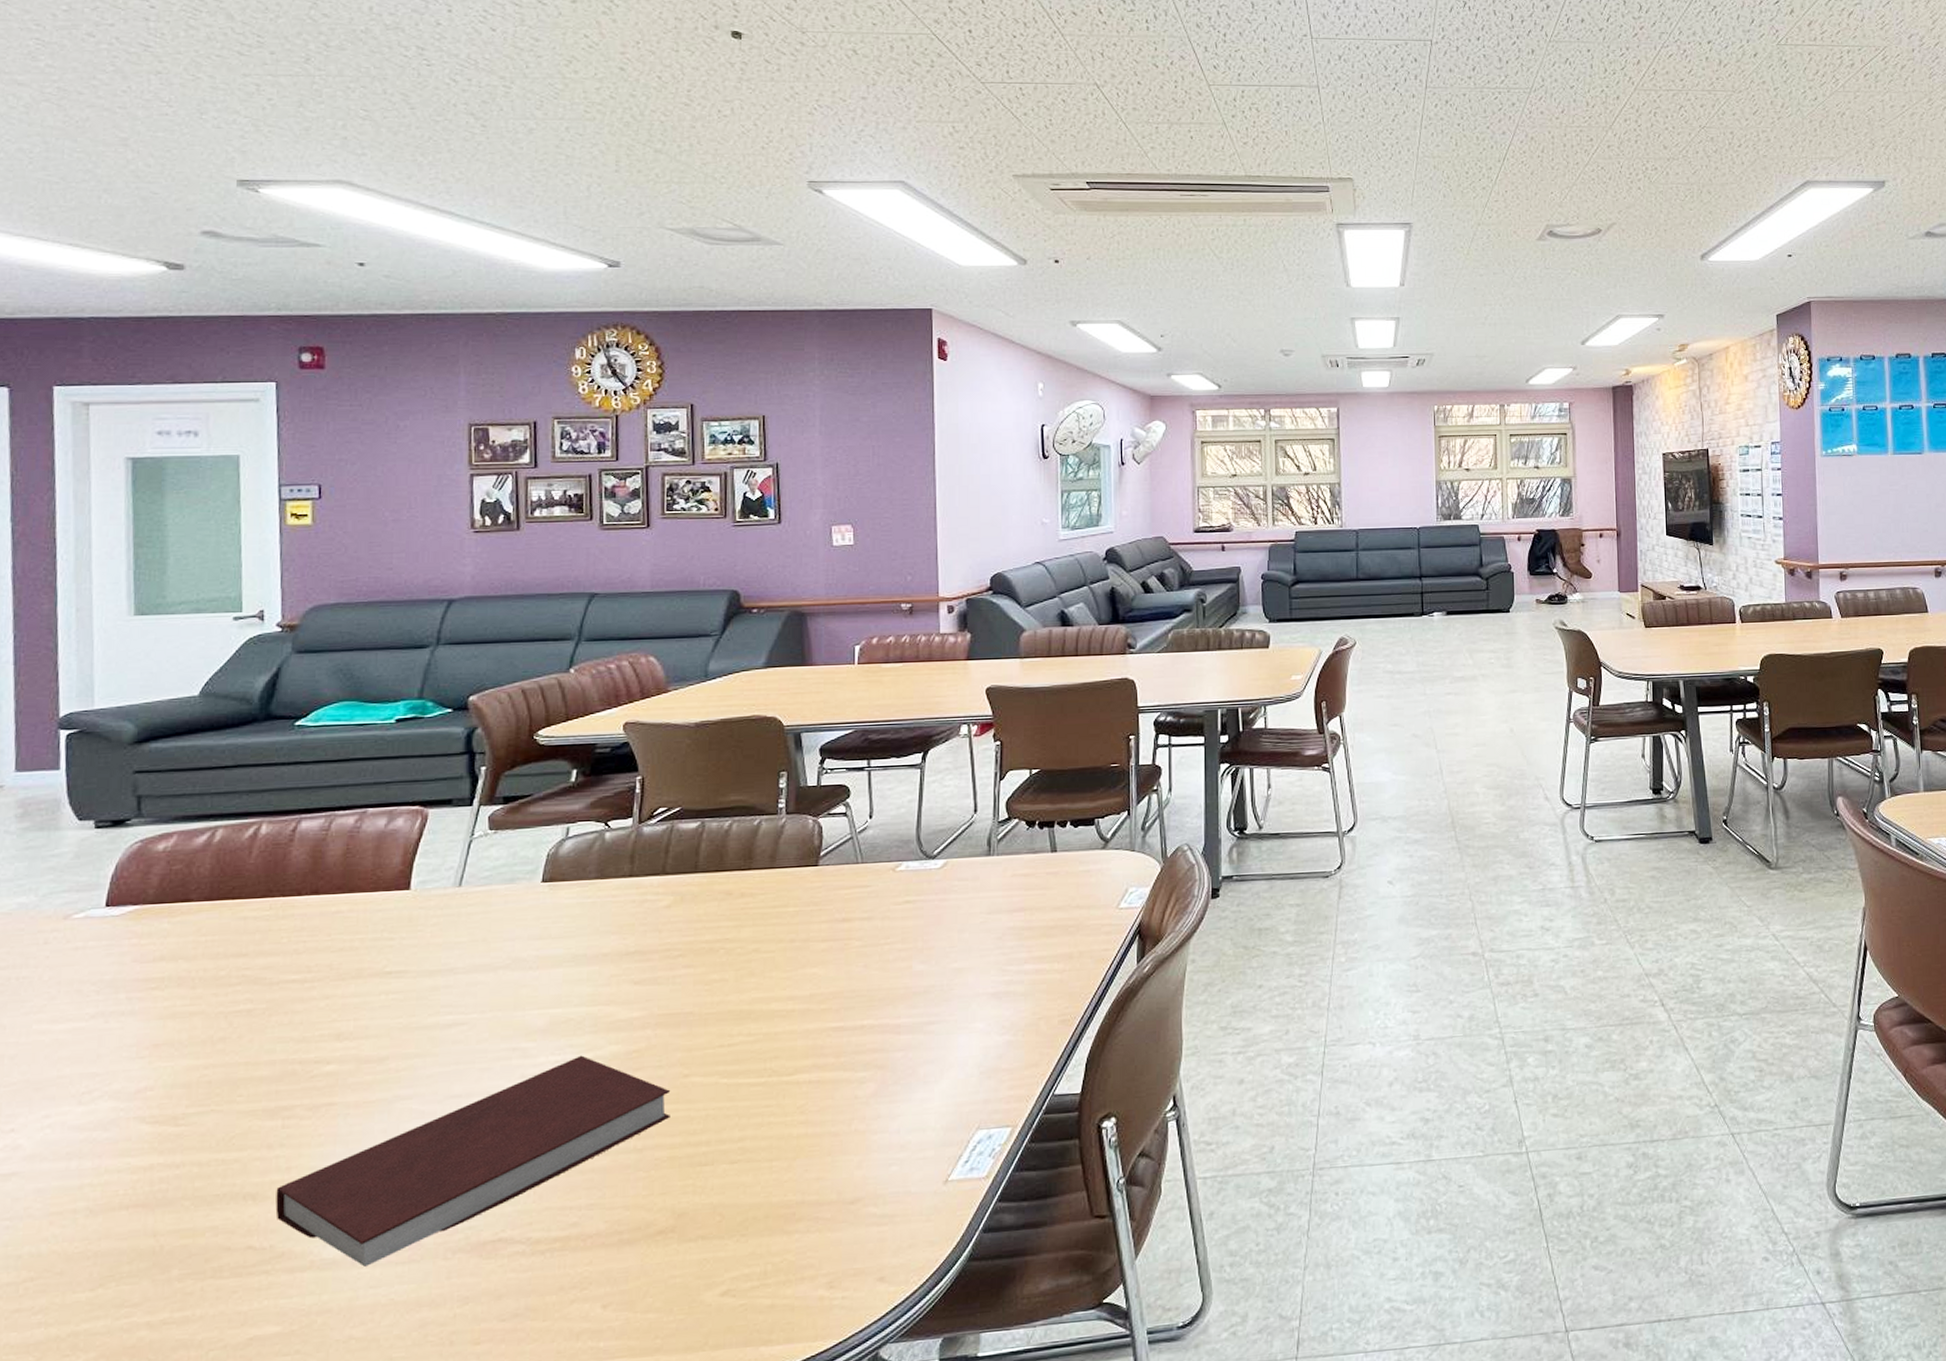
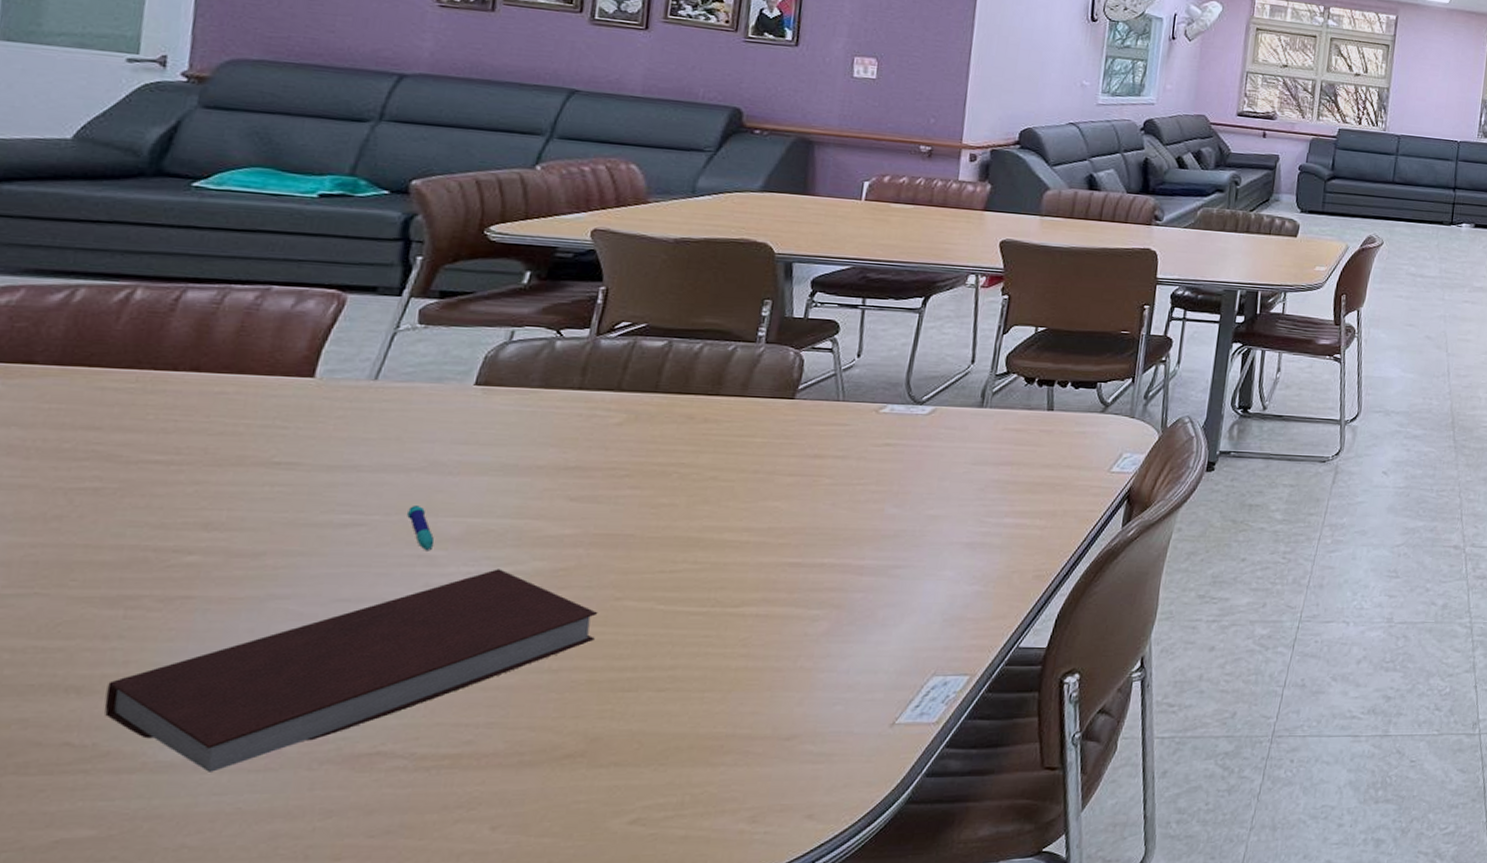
pen: none [500,1001,525,1044] -> present [407,506,435,551]

